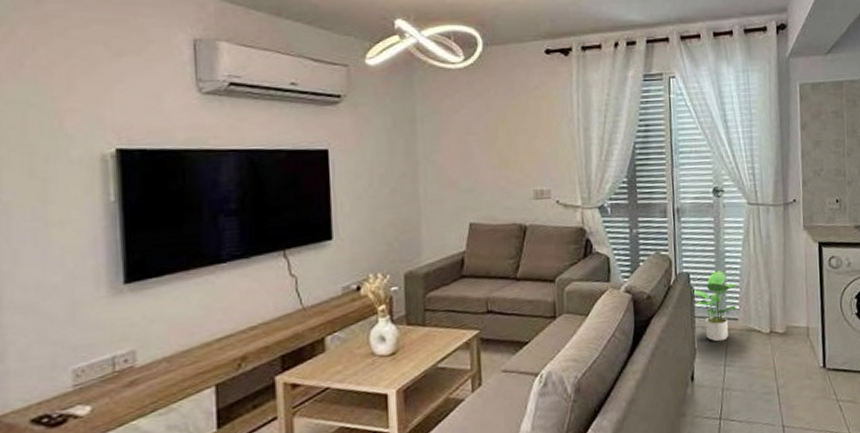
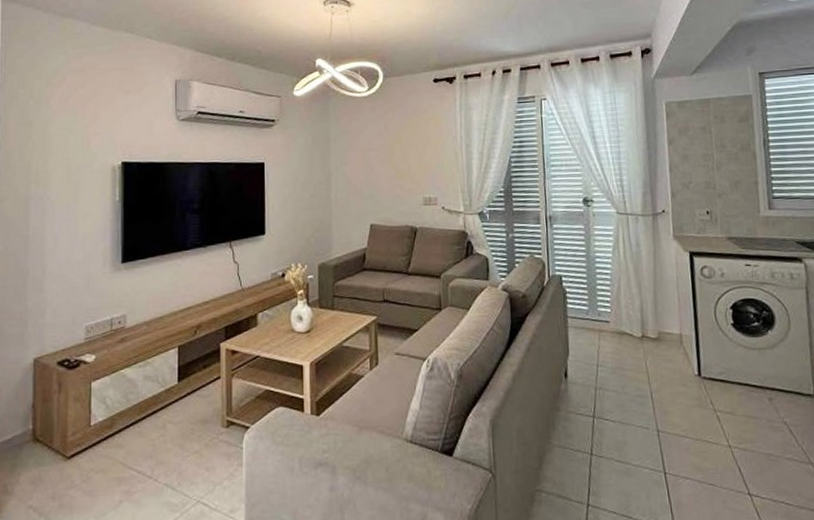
potted plant: present [692,270,738,342] -> none [564,275,609,342]

